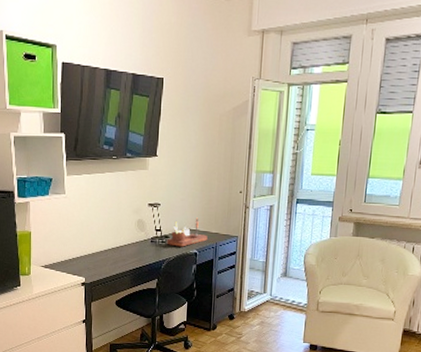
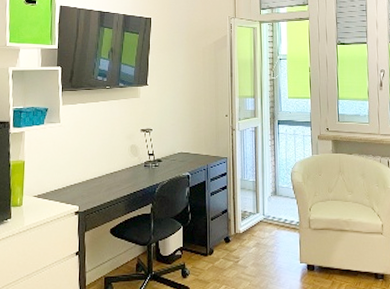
desk organizer: present [166,217,208,247] -> none [159,141,199,170]

